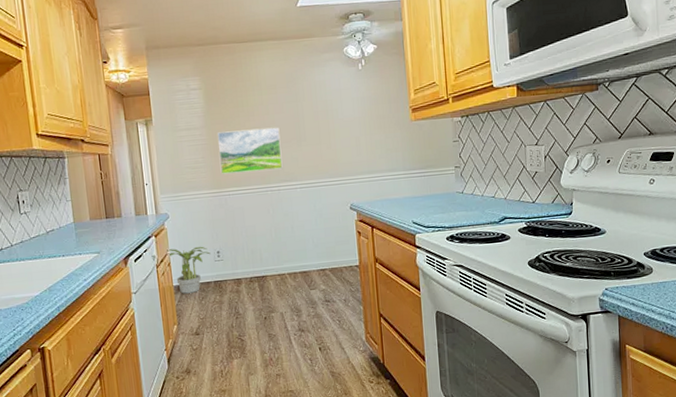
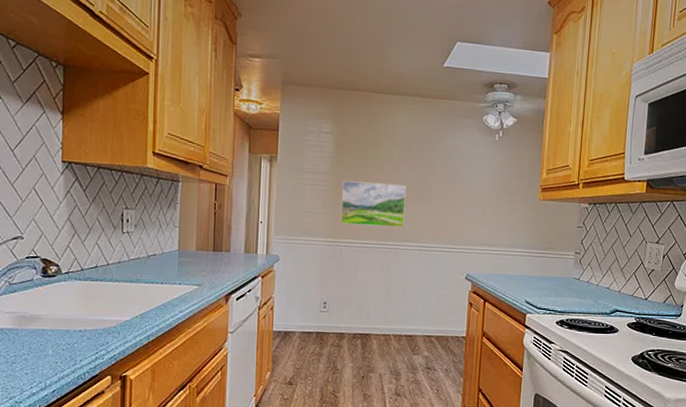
potted plant: present [167,246,210,294] -> none [272,292,317,341]

